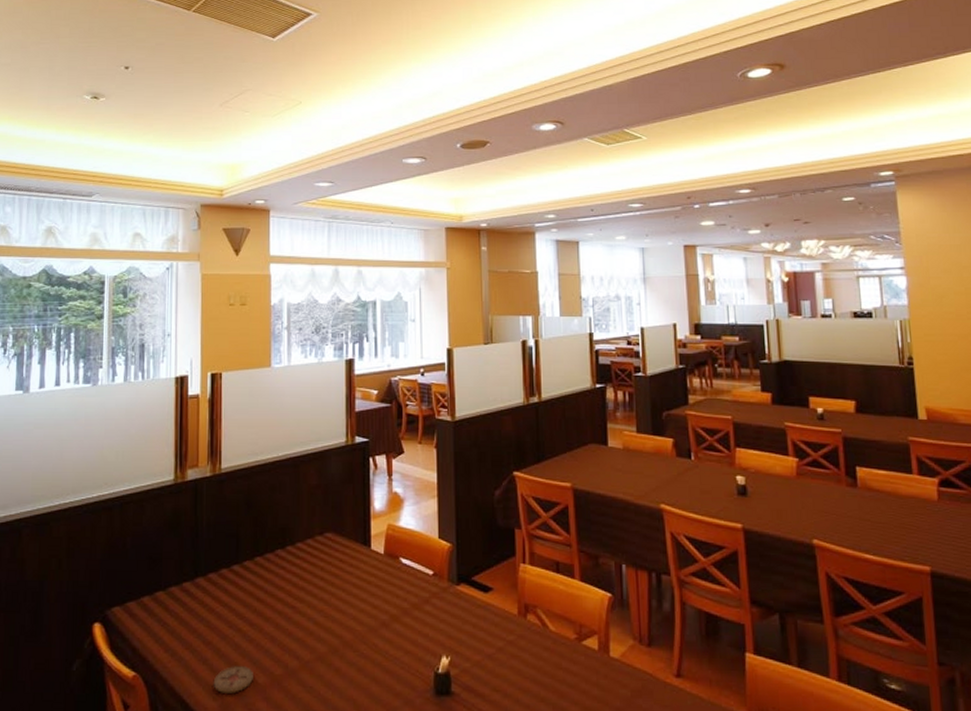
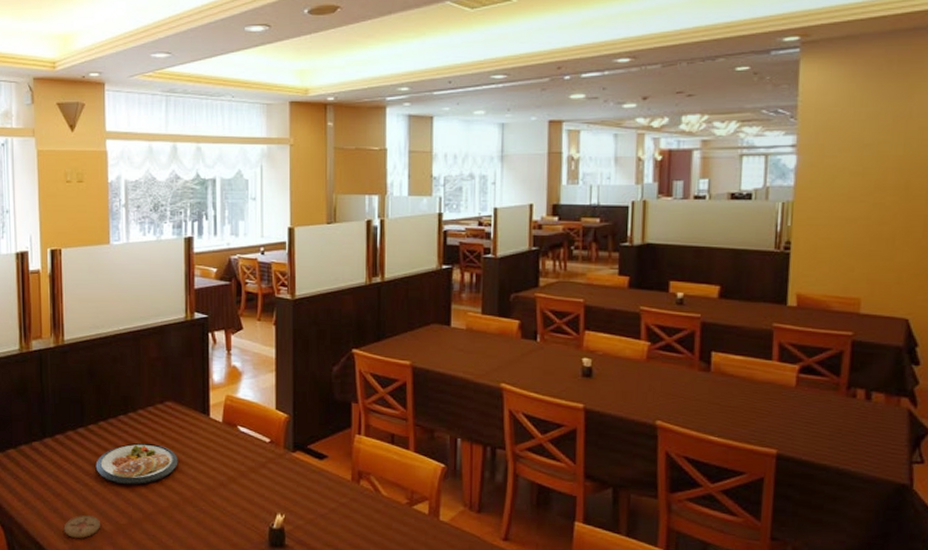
dish: none [250,579,338,629] -> present [95,442,178,485]

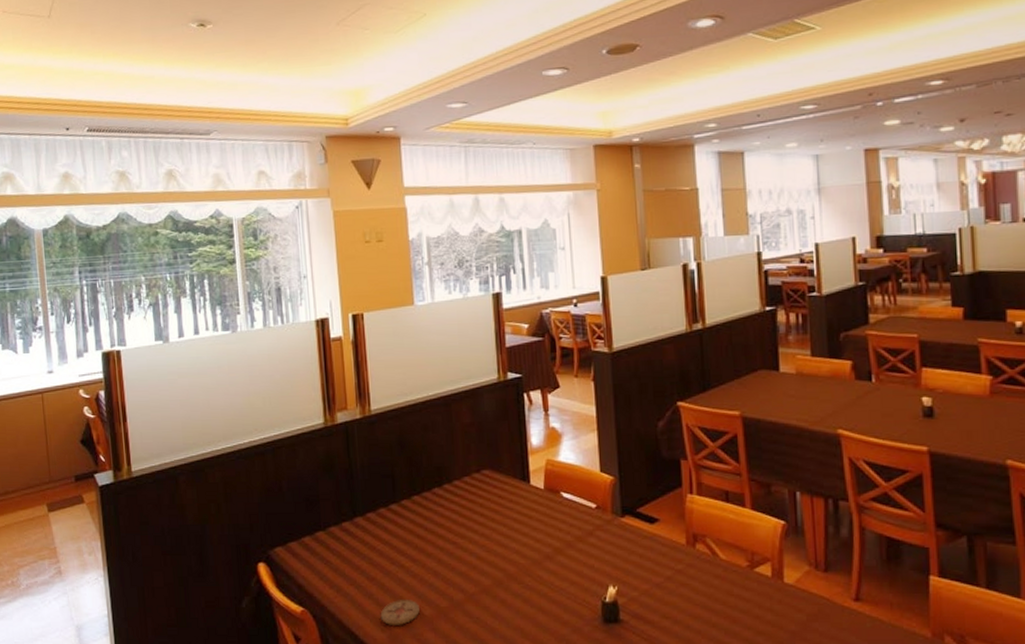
dish: present [95,442,178,485] -> none [411,516,500,564]

